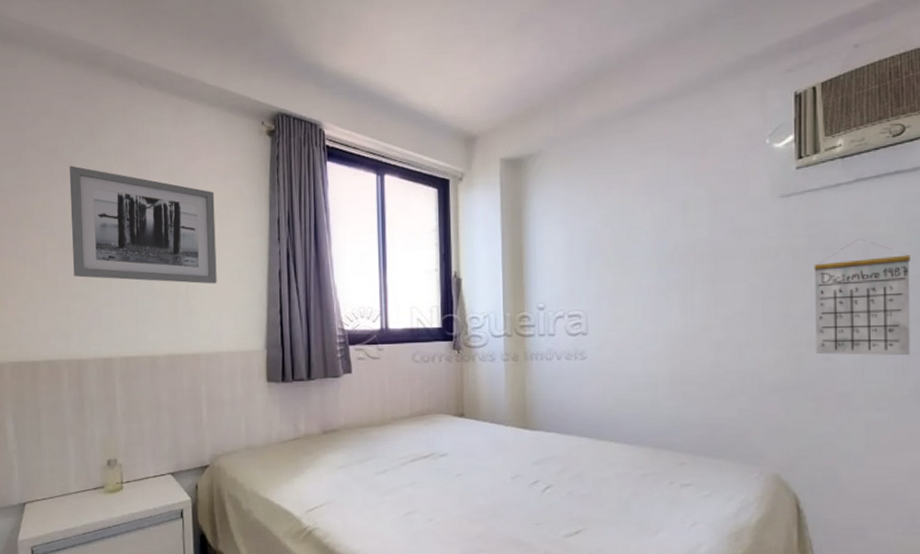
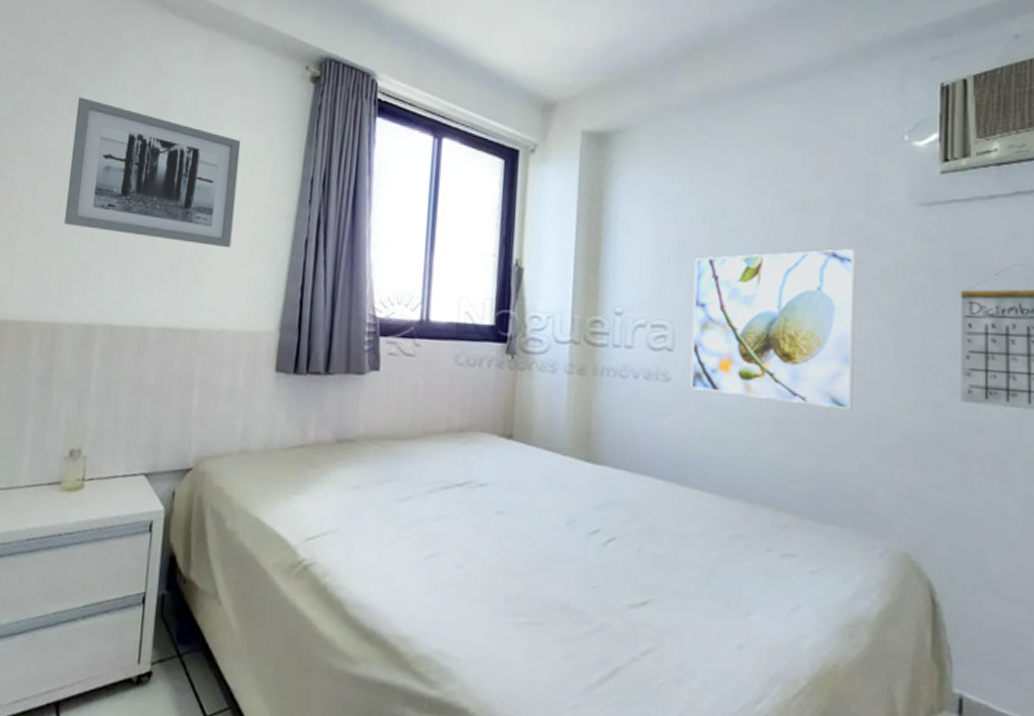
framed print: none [600,239,731,369] -> present [691,249,856,410]

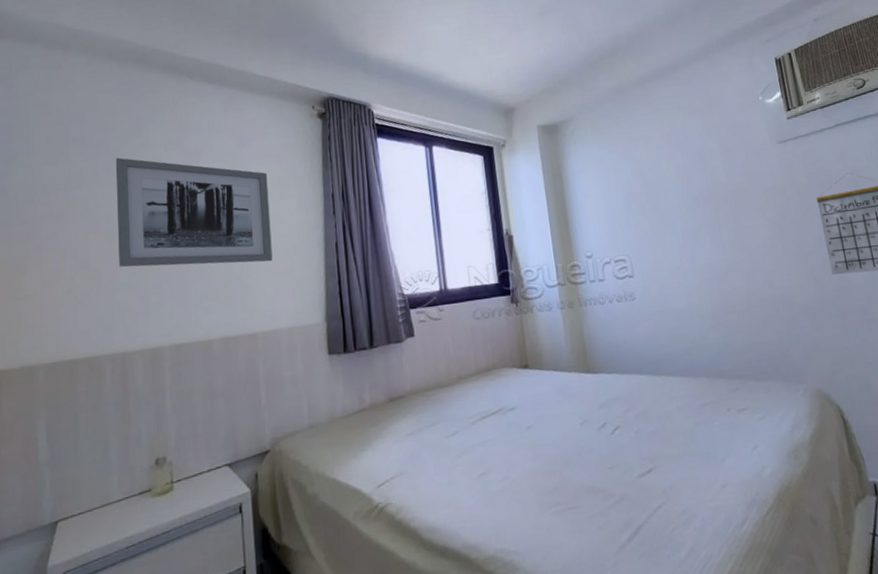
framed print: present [691,249,856,410] -> none [636,181,764,303]

